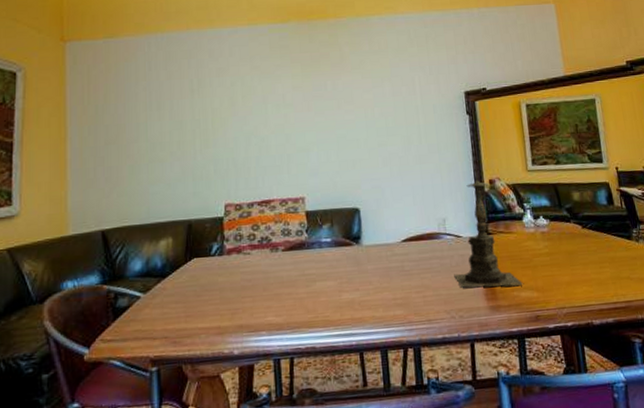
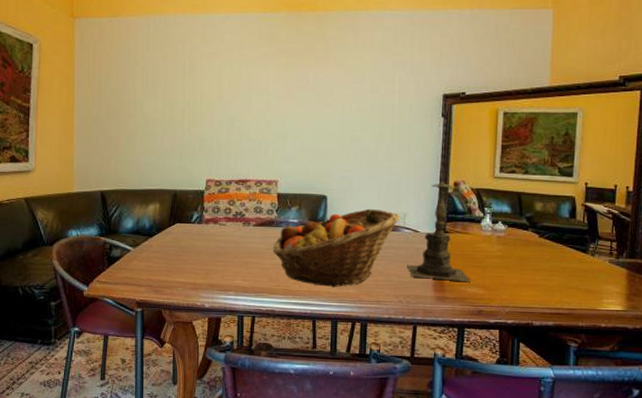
fruit basket: none [306,217,440,311] -> present [273,208,400,288]

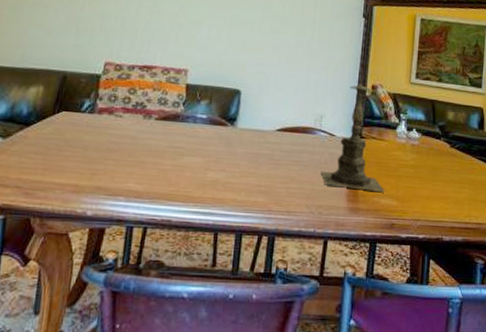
fruit basket: present [273,208,400,288] -> none [175,107,317,195]

